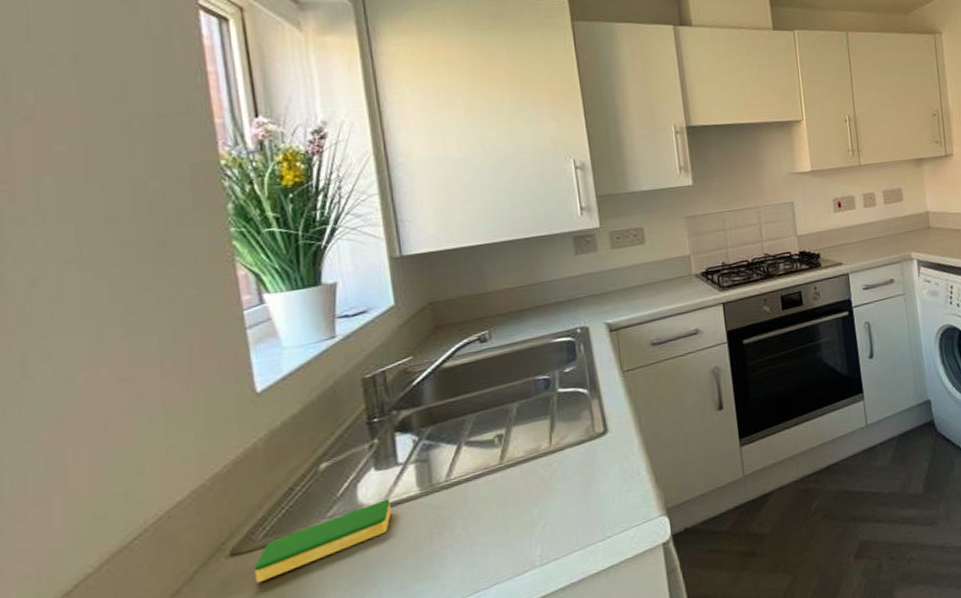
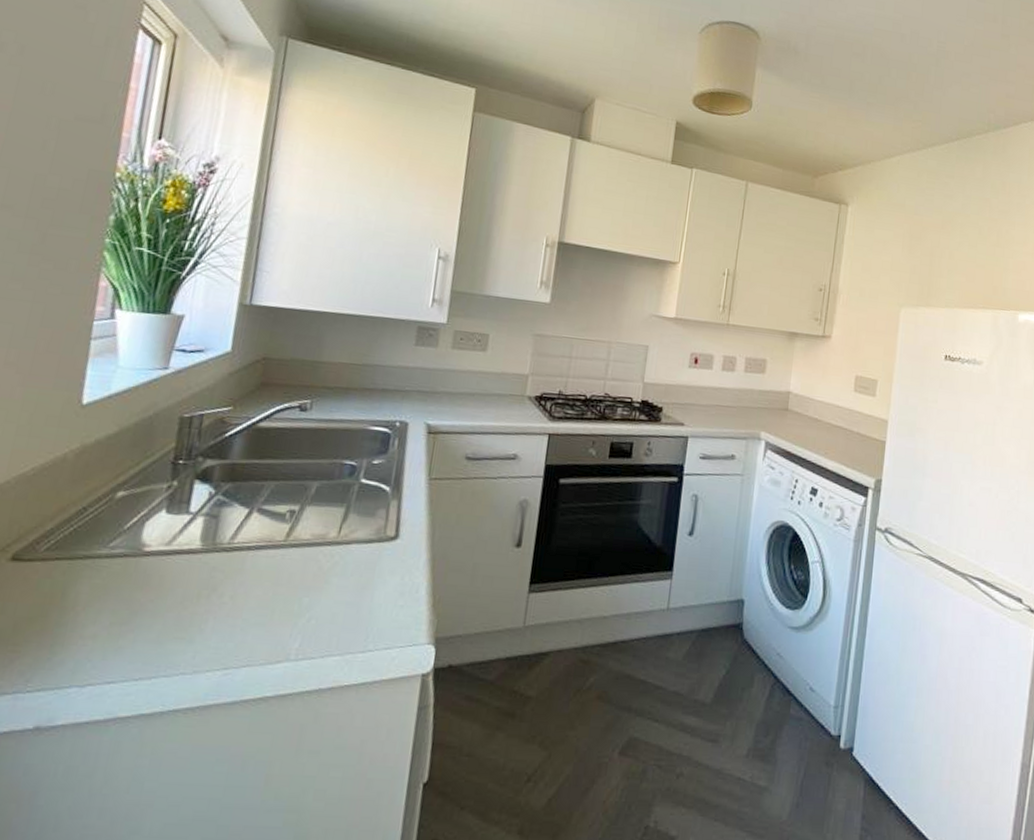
dish sponge: present [254,498,391,583] -> none [25,545,172,595]

